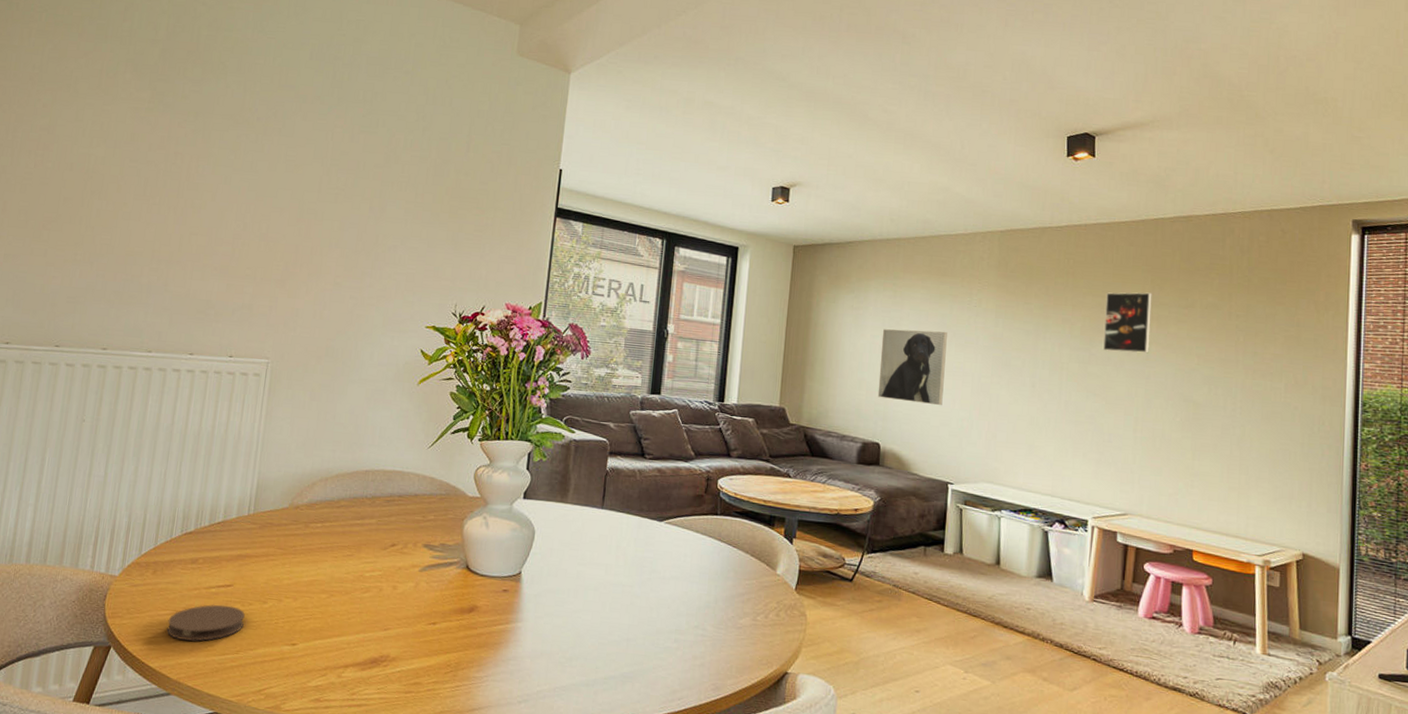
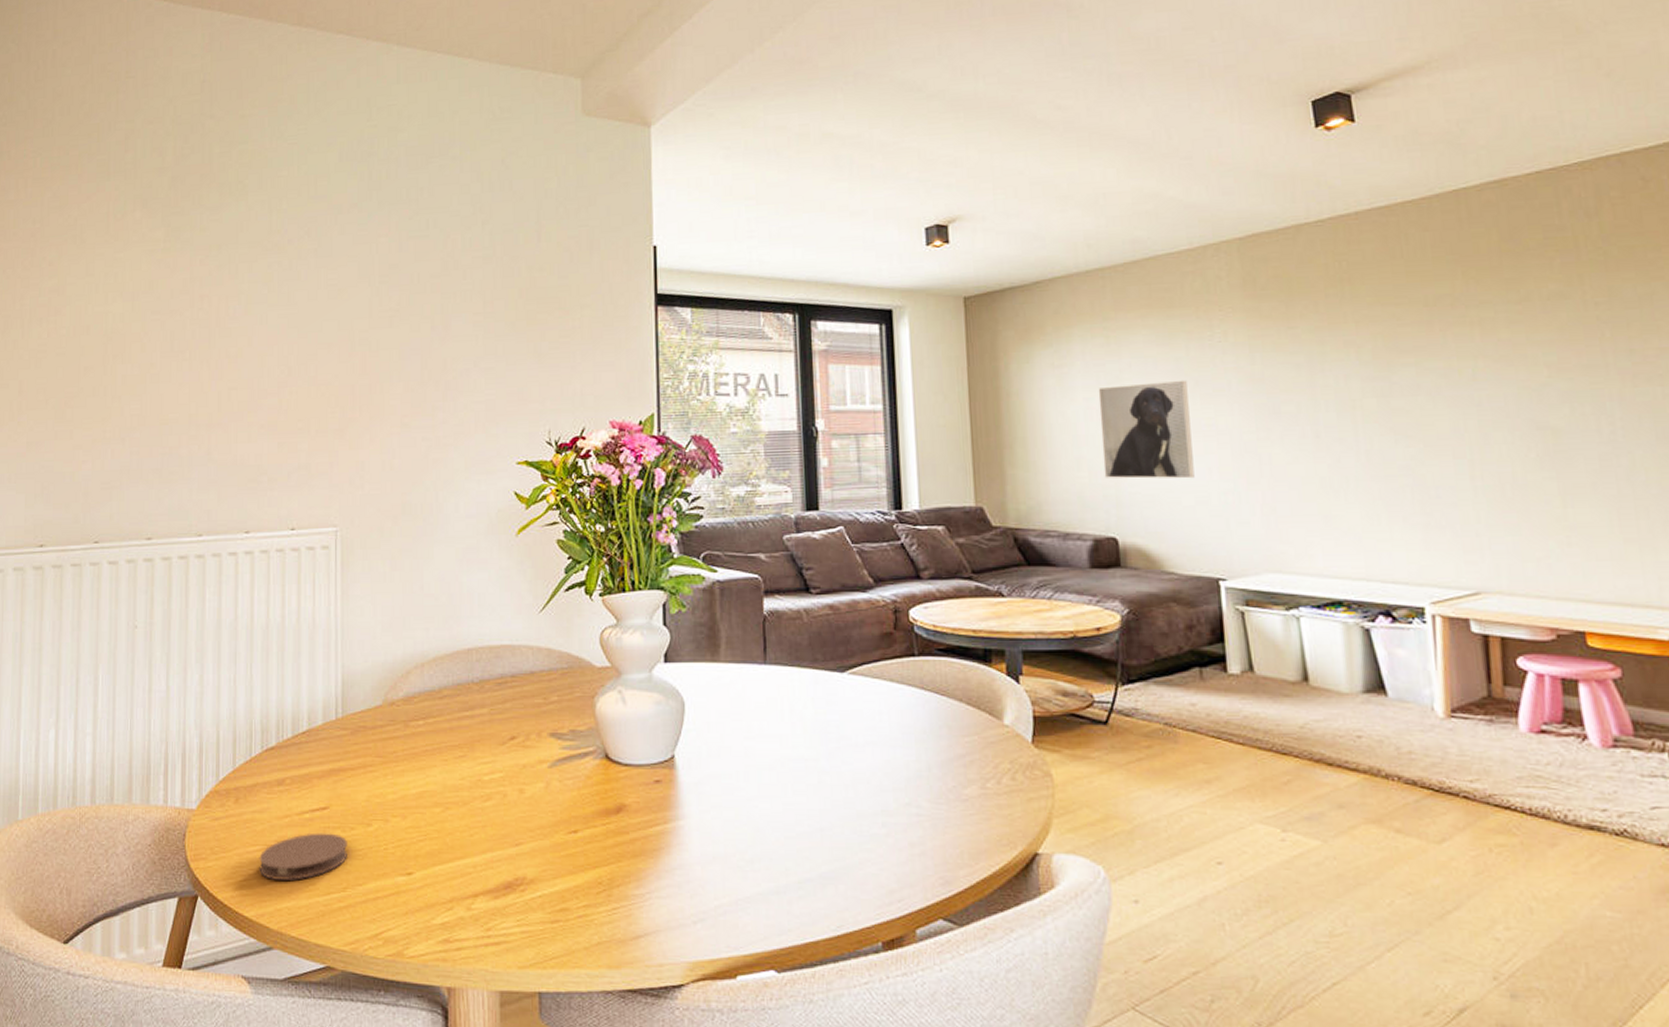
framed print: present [1103,292,1152,354] -> none [1401,289,1475,376]

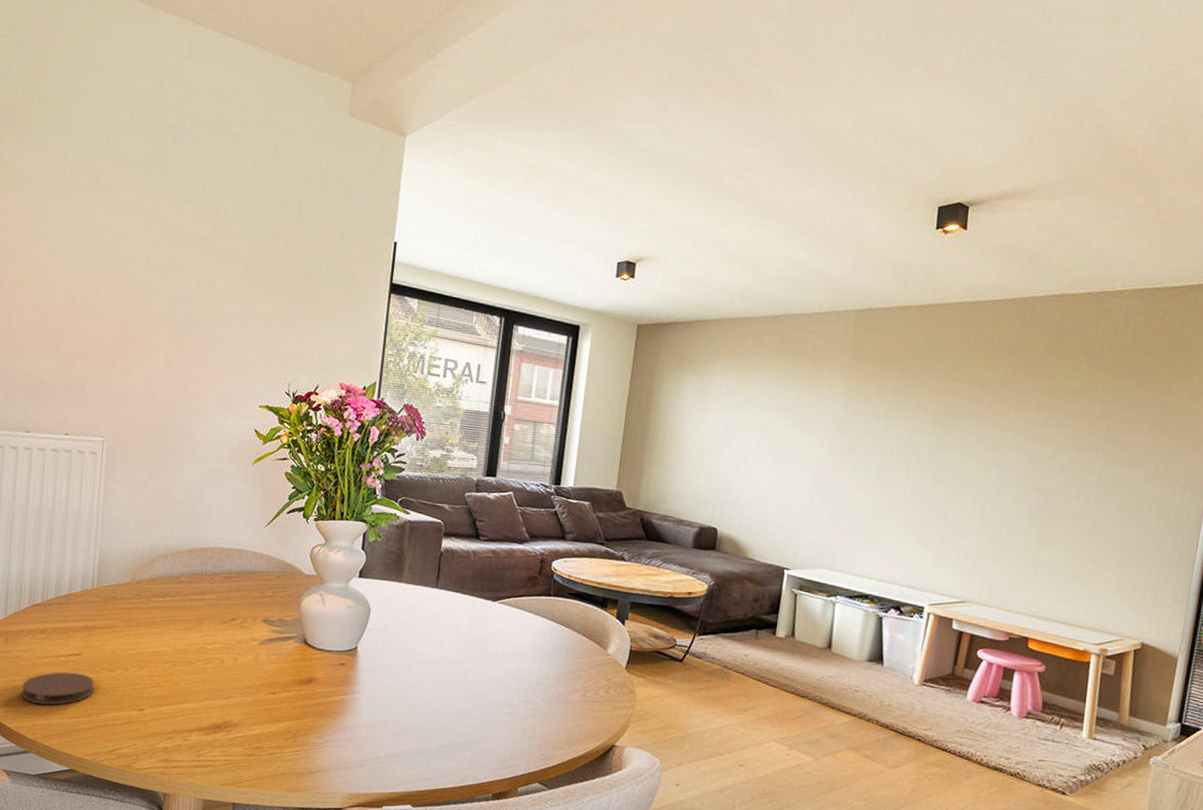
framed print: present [1098,380,1195,479] -> none [717,412,794,492]

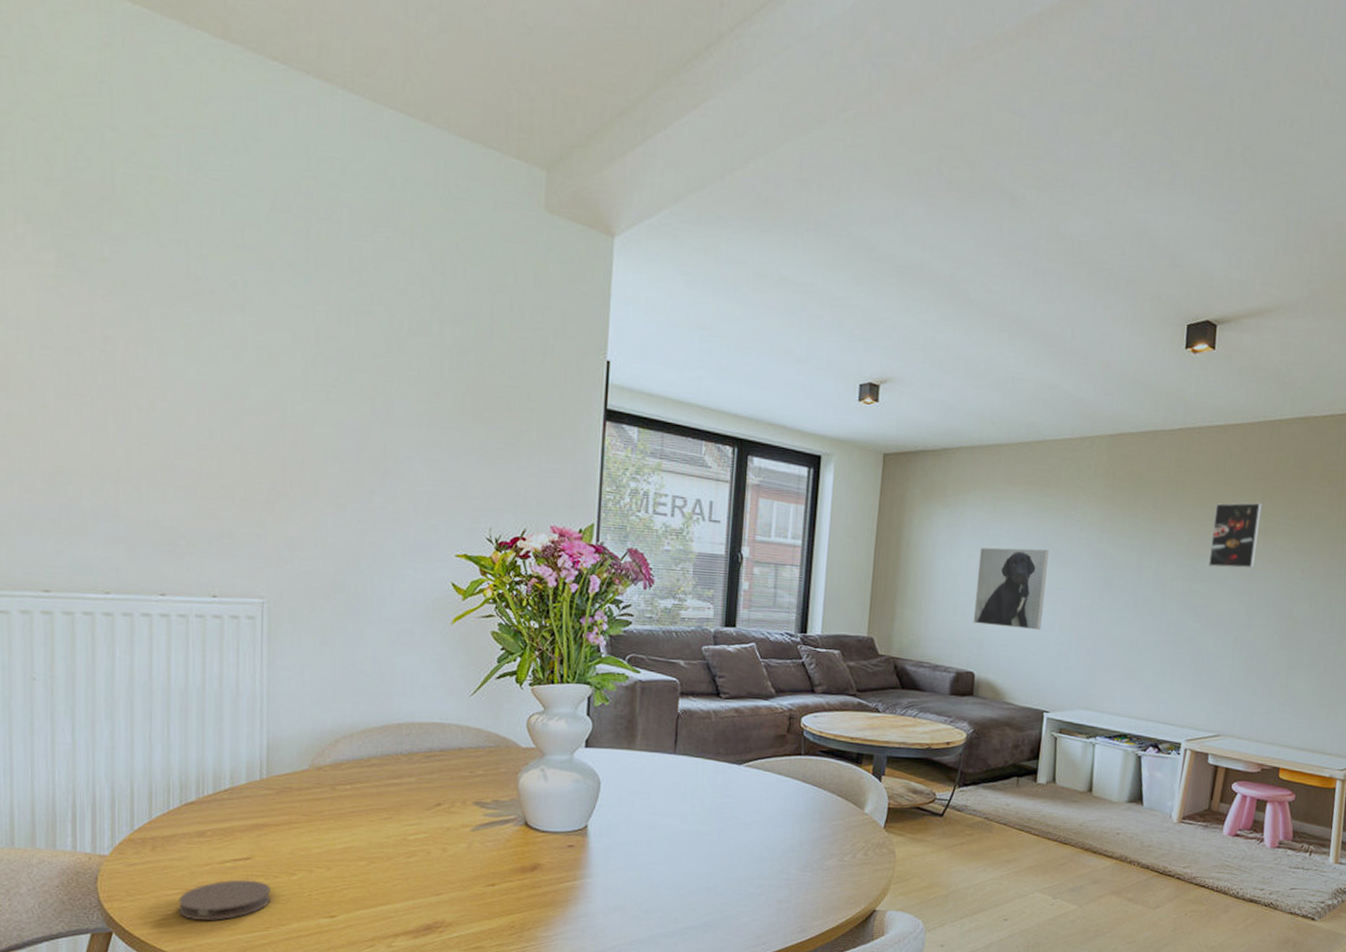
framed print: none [717,412,794,492] -> present [973,547,1049,631]
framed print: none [956,376,1014,440] -> present [1208,502,1262,569]

